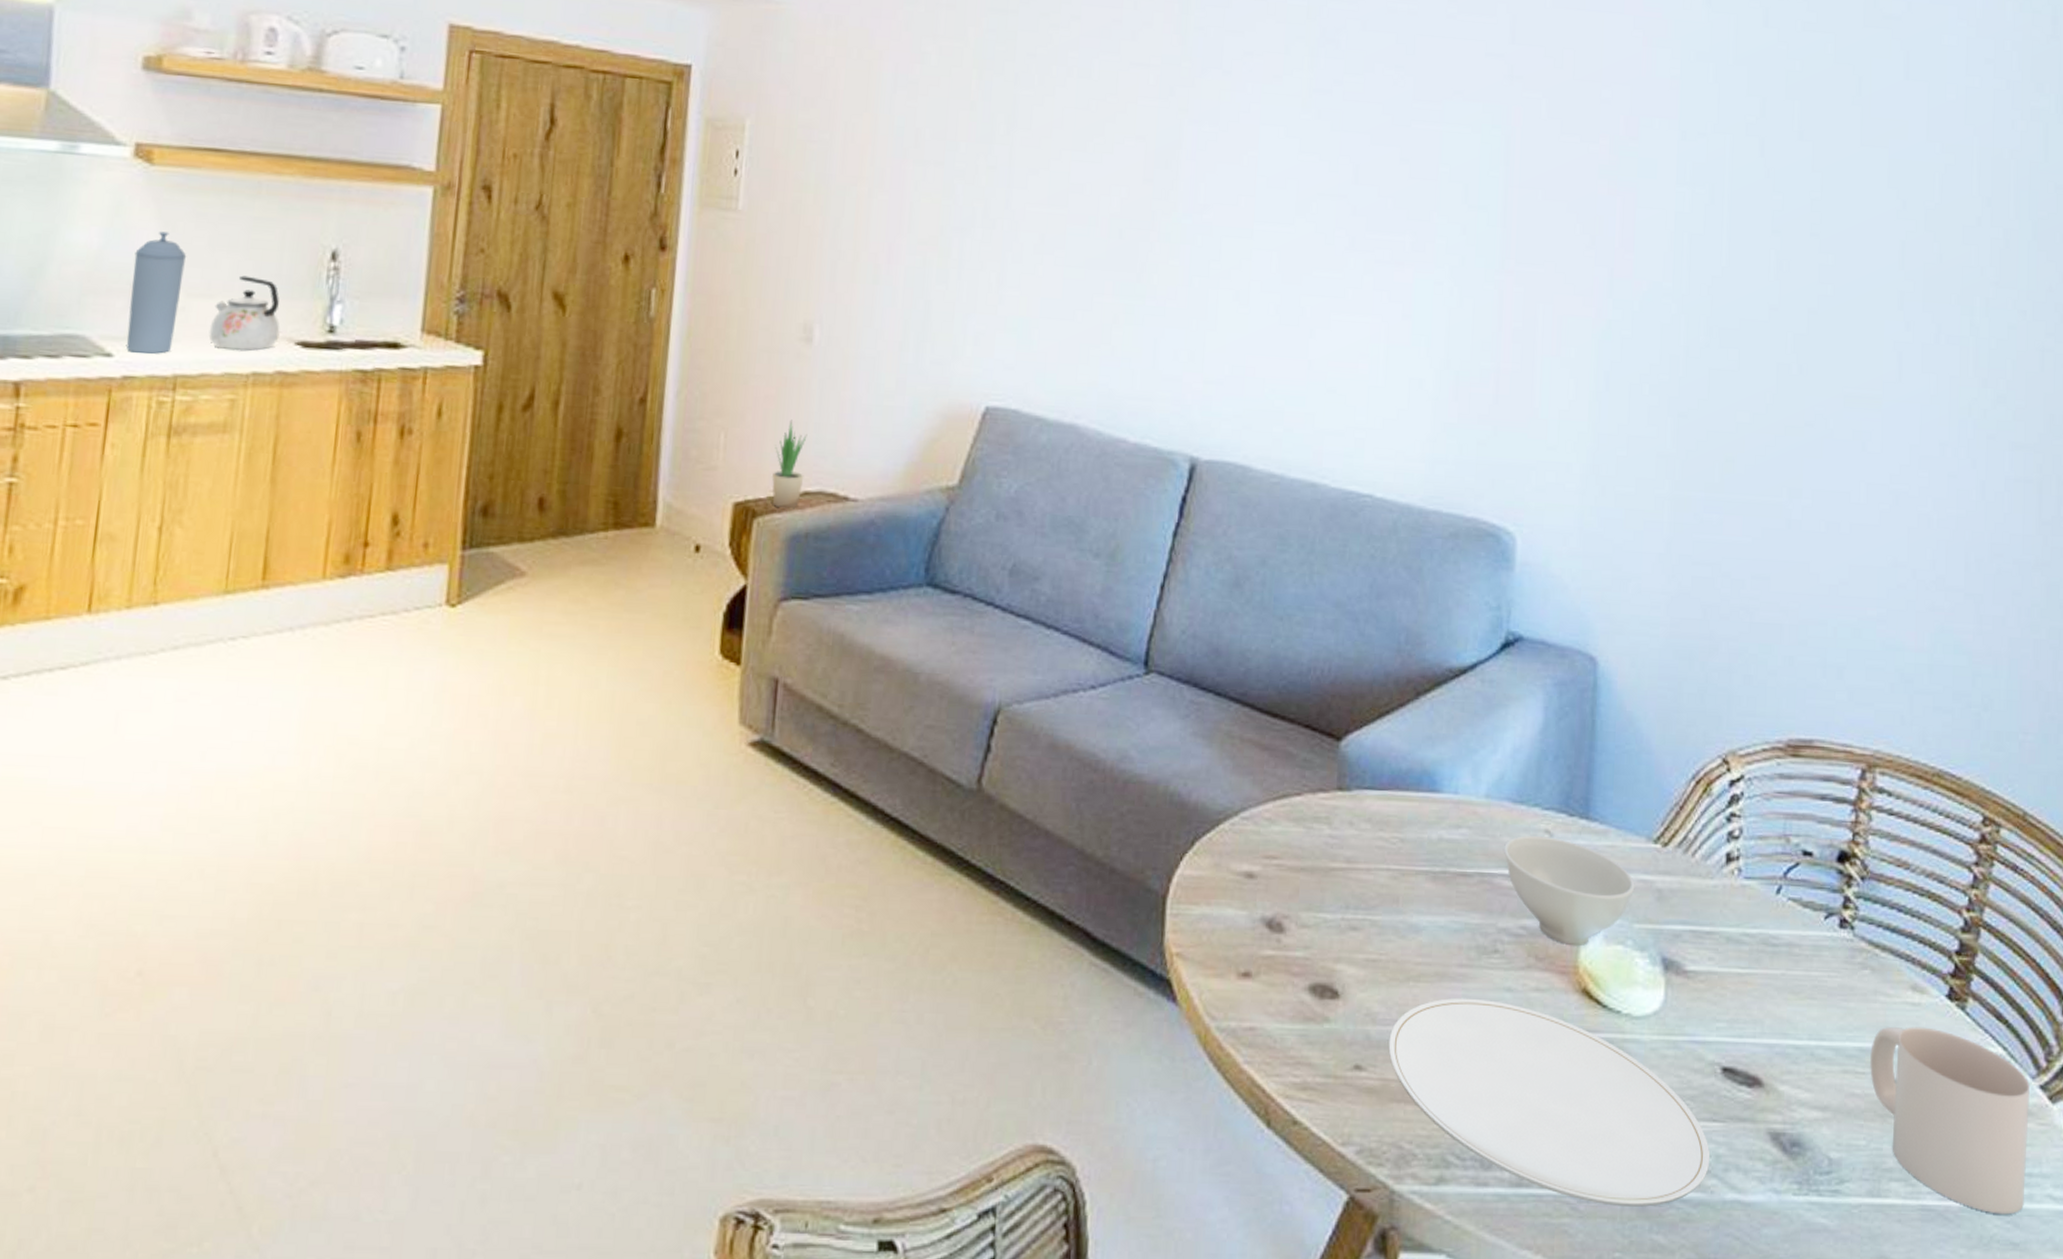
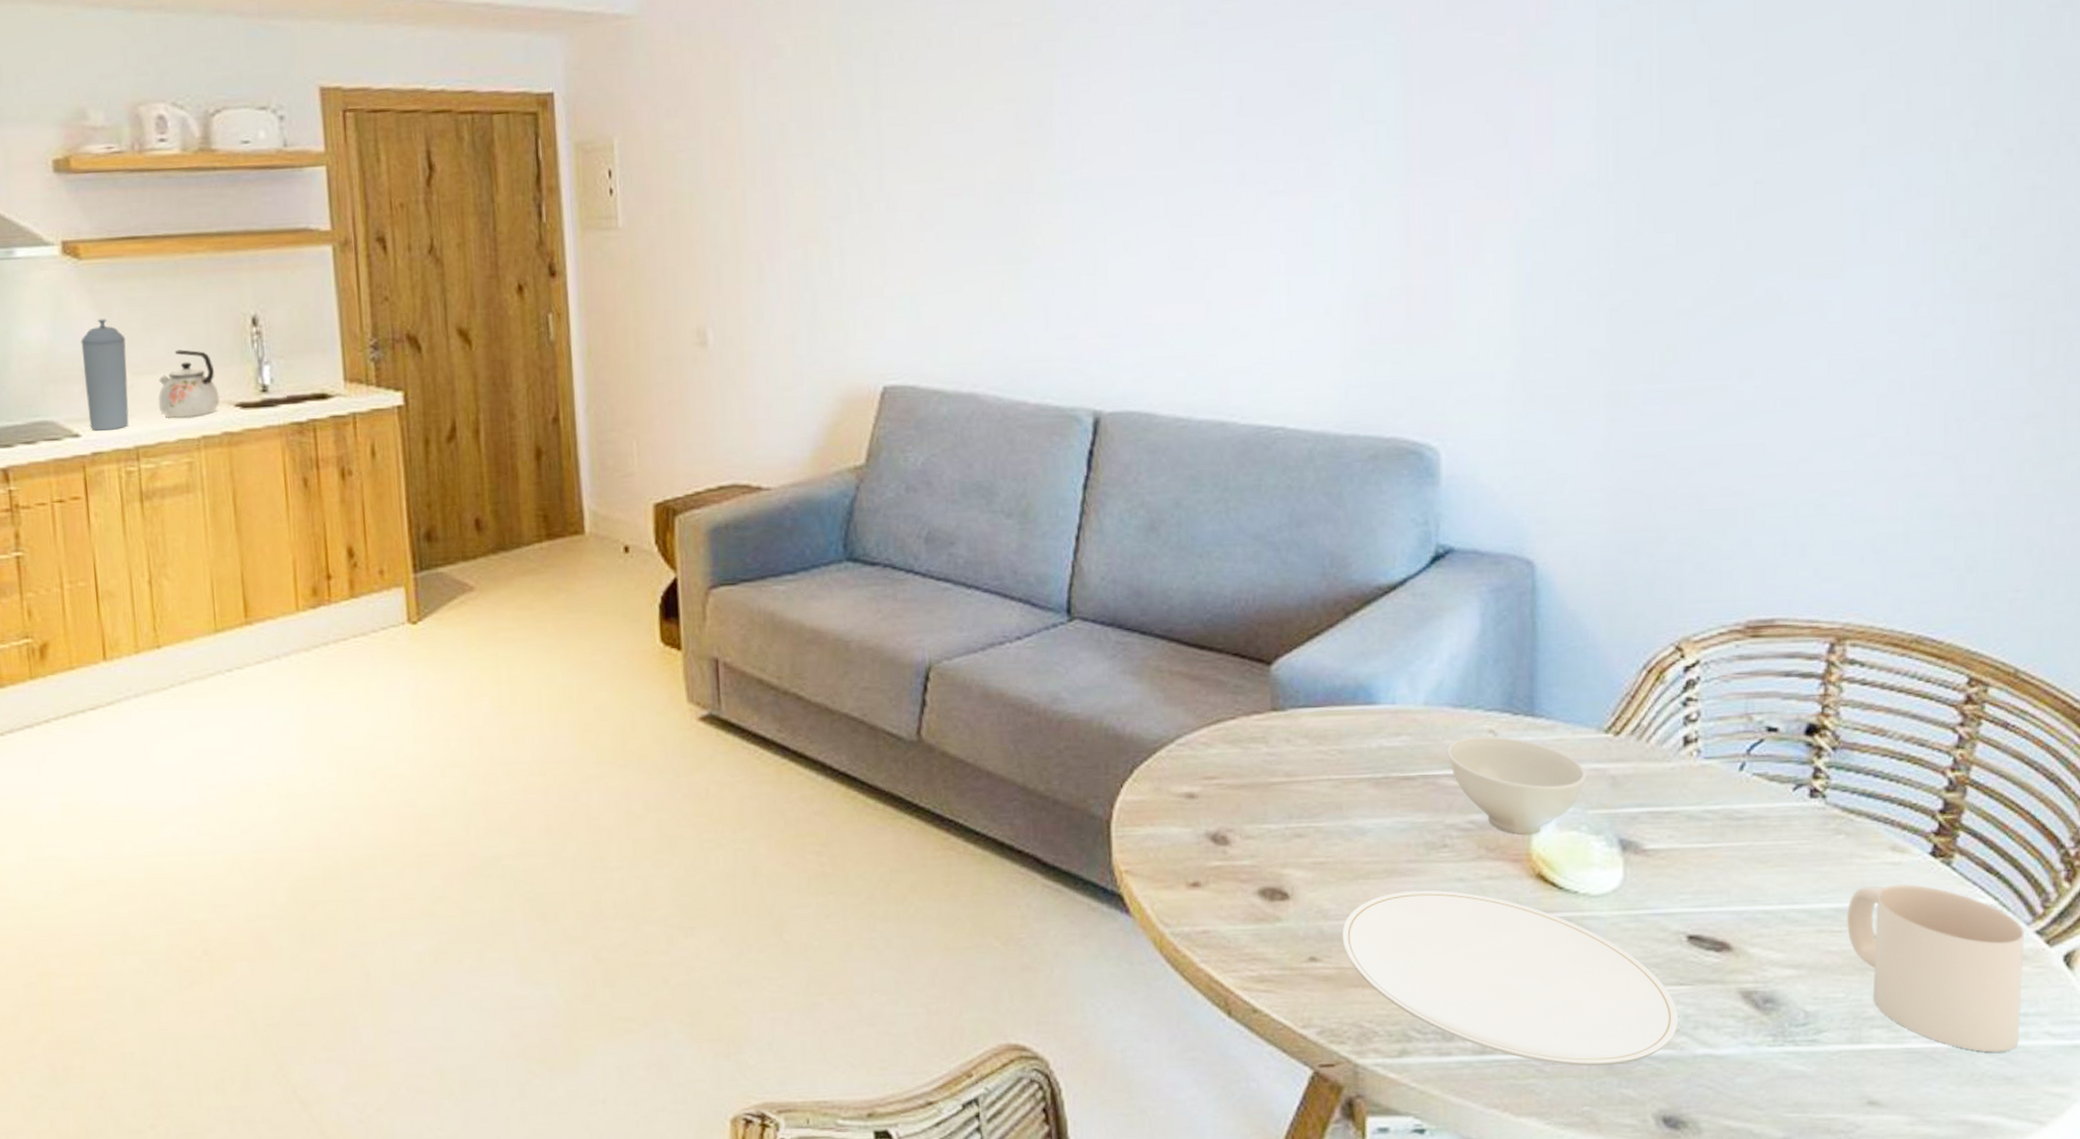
potted plant: present [771,419,808,509] -> none [685,421,717,505]

